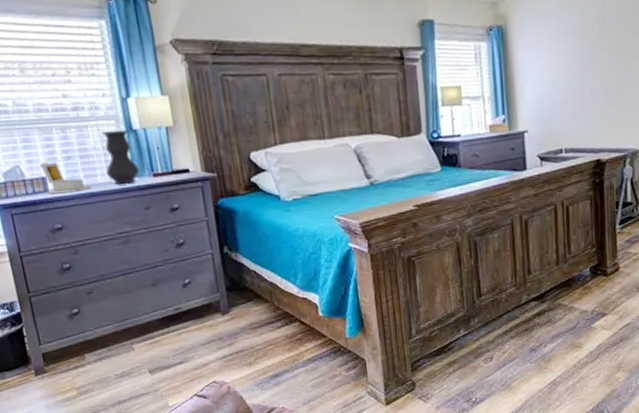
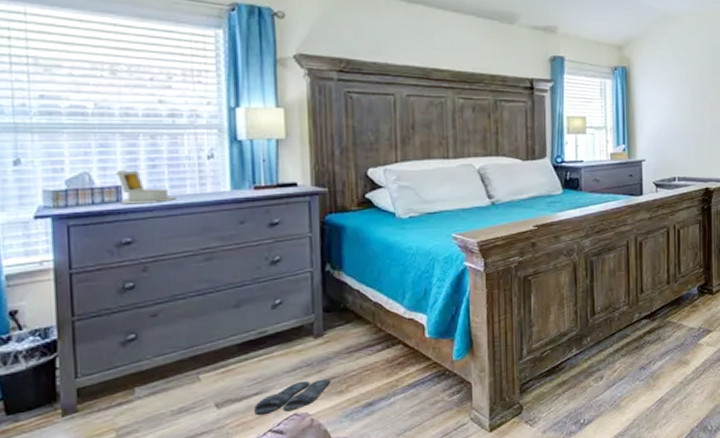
vase: present [101,129,140,185] -> none [198,139,239,197]
slippers: none [180,351,240,382] -> present [254,378,330,416]

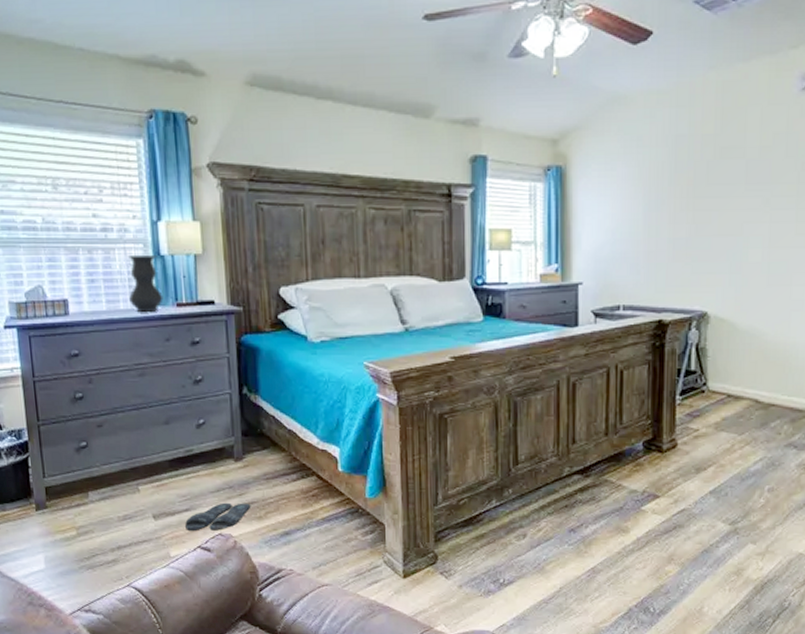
jewelry box: present [116,169,177,205] -> none [62,283,112,318]
vase: none [198,139,239,197] -> present [127,254,163,313]

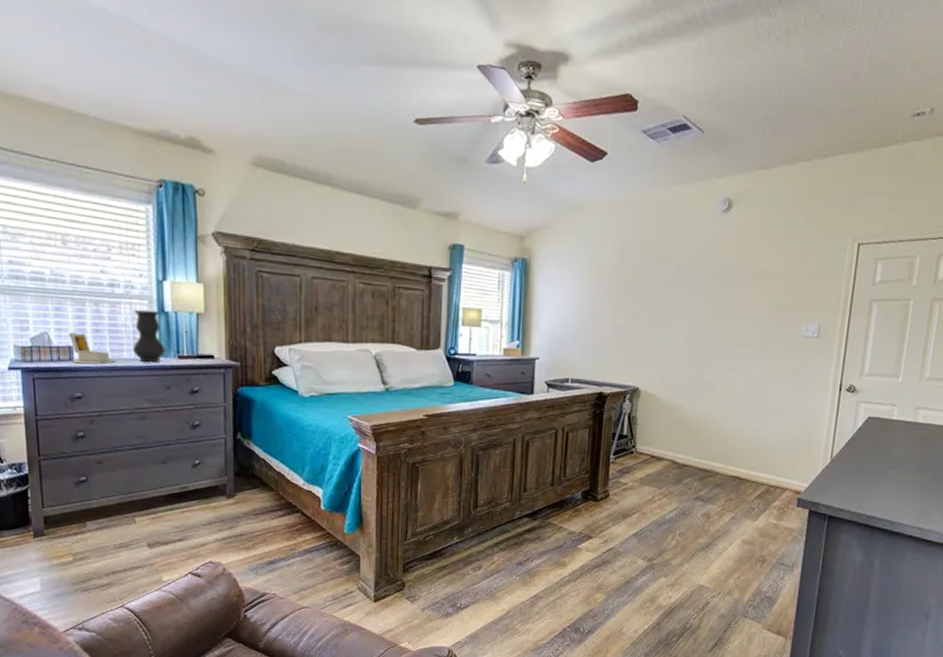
jewelry box: none [62,283,112,318] -> present [68,331,116,364]
slippers: present [185,502,250,532] -> none [178,534,239,559]

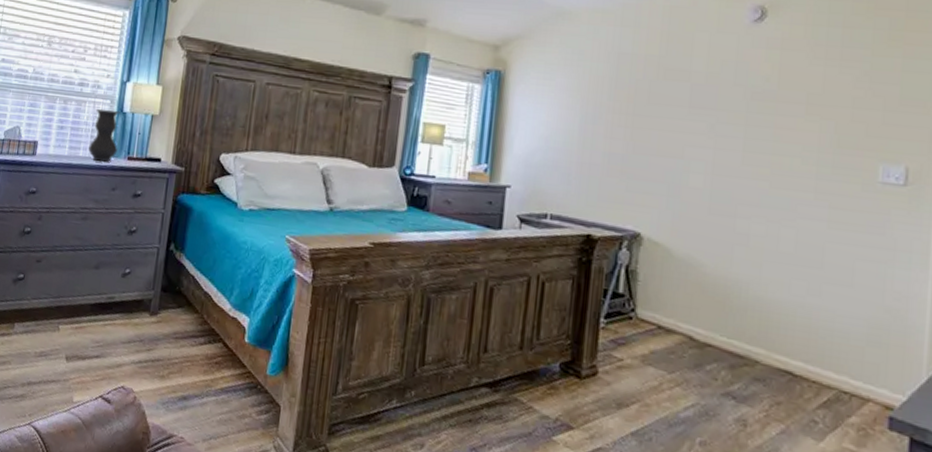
jewelry box: present [68,331,116,364] -> none [34,127,72,161]

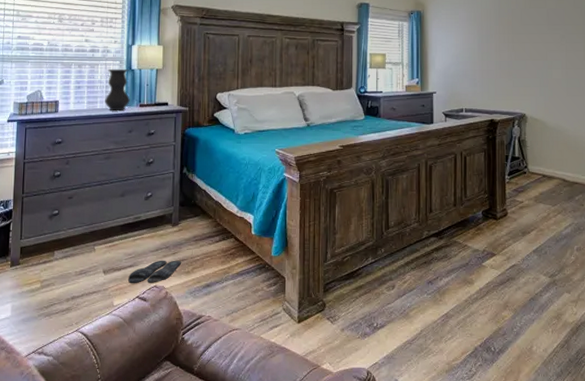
slippers: none [92,355,156,384] -> present [128,260,181,284]

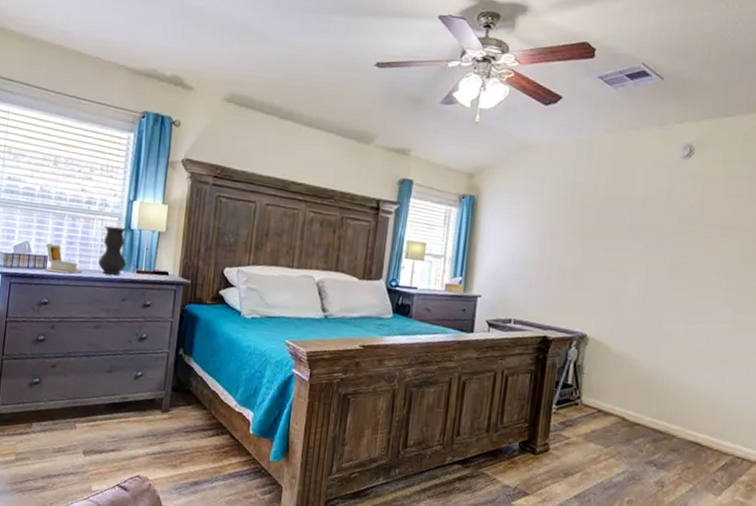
jewelry box: none [56,89,91,115] -> present [44,242,82,274]
slippers: present [128,260,181,284] -> none [109,448,168,473]

